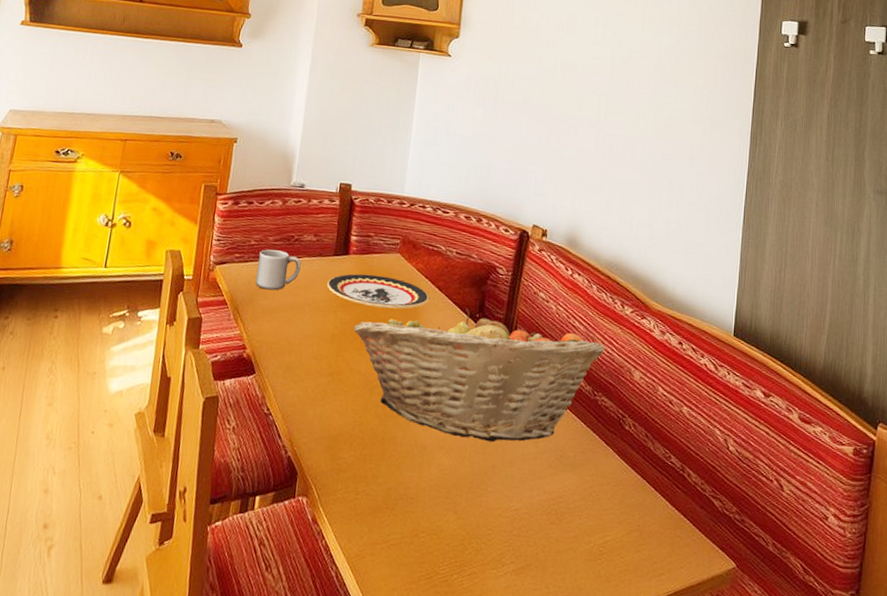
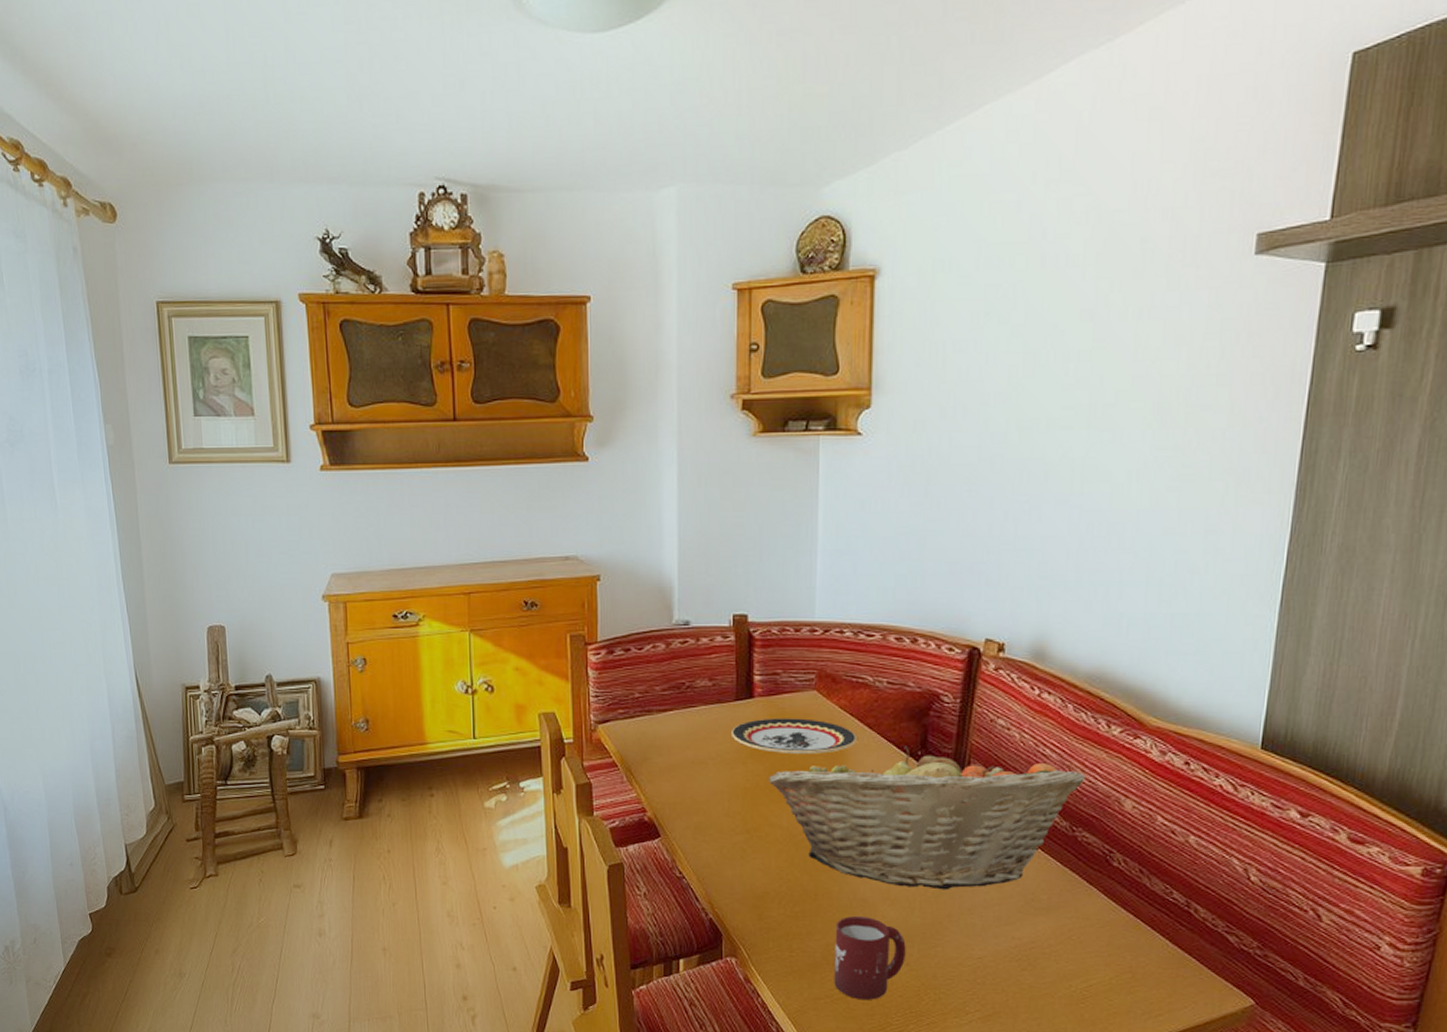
mug: present [256,249,301,291] -> none [647,701,697,746]
cup: none [391,461,456,548] -> present [834,915,906,1001]

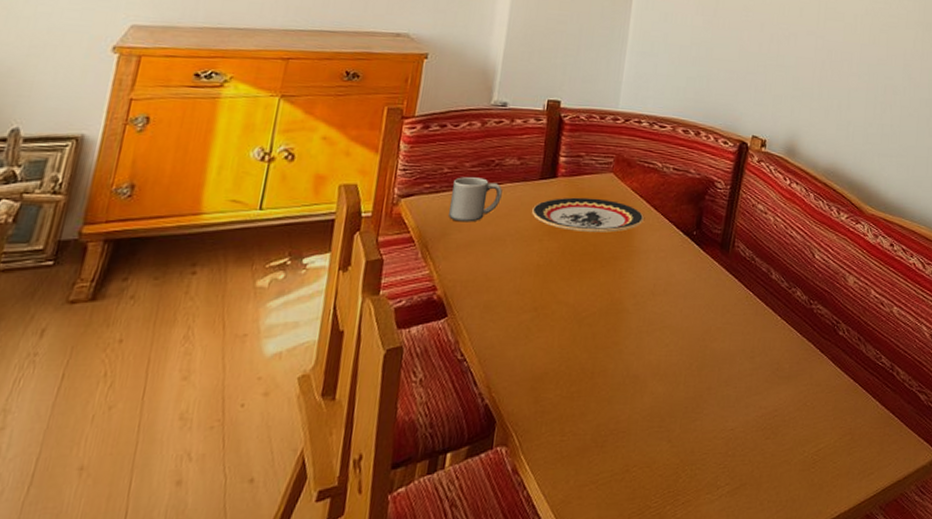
mug: none [647,701,697,746] -> present [449,177,503,222]
fruit basket: present [769,745,1085,890] -> none [561,226,821,363]
cup: present [834,915,906,1001] -> none [600,392,670,484]

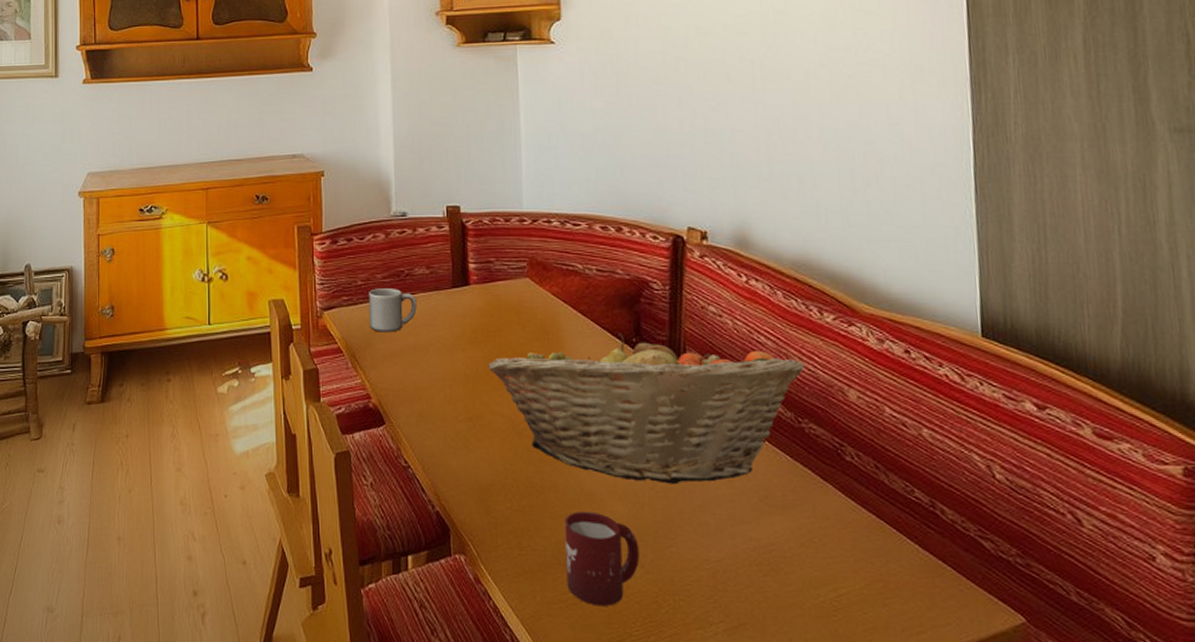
plate: present [531,197,644,232] -> none [449,304,572,341]
fruit basket: none [561,226,821,363] -> present [488,332,804,485]
cup: none [600,392,670,484] -> present [564,510,640,607]

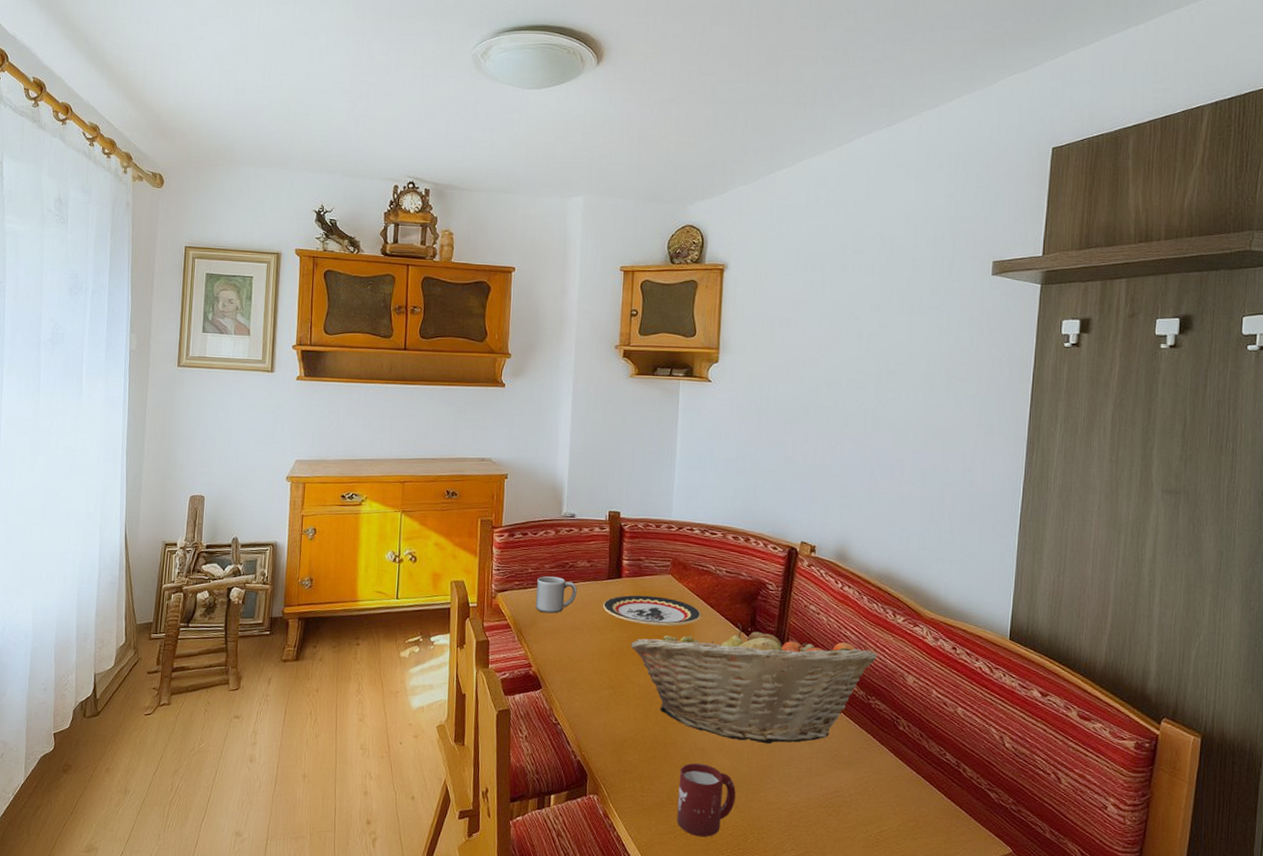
plate: none [449,304,572,341] -> present [602,595,701,626]

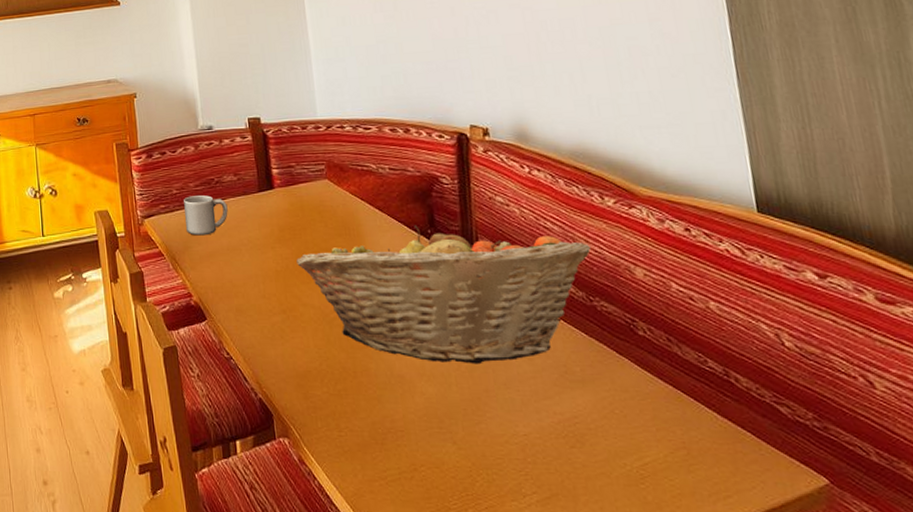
plate: present [602,595,701,626] -> none [257,205,371,237]
cup: present [677,762,736,837] -> none [378,392,452,483]

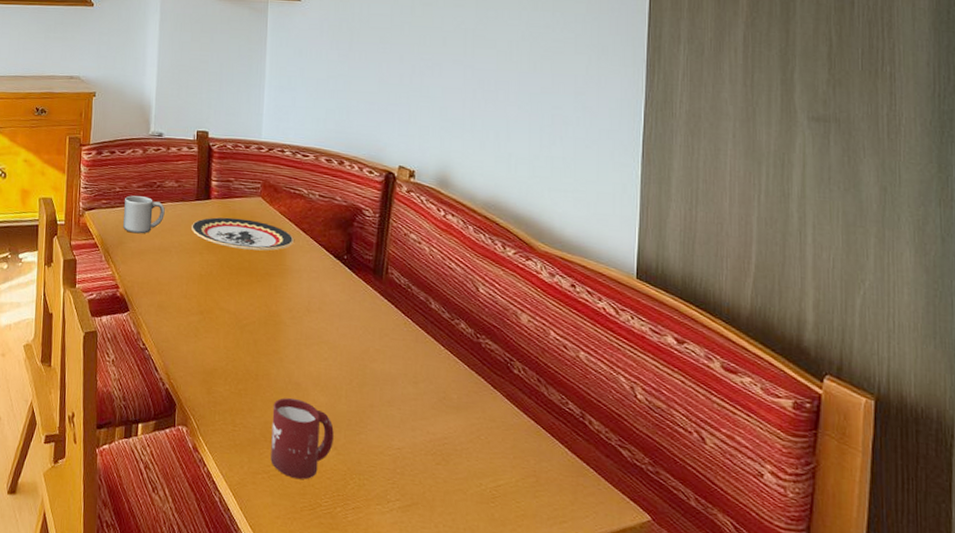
plate: none [257,205,371,237] -> present [191,217,294,251]
fruit basket: present [296,225,591,365] -> none [220,249,486,382]
cup: none [378,392,452,483] -> present [270,397,334,480]

